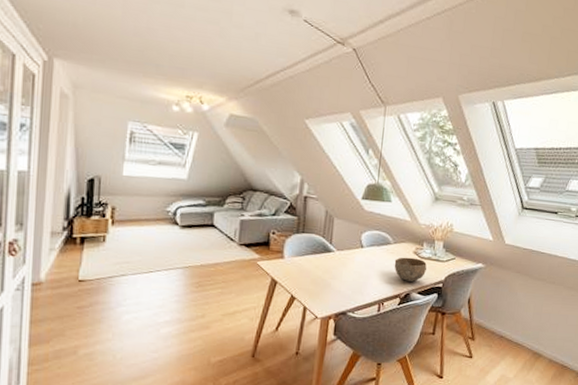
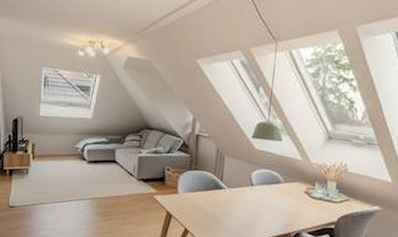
bowl: present [394,257,427,282] -> none [284,196,319,221]

